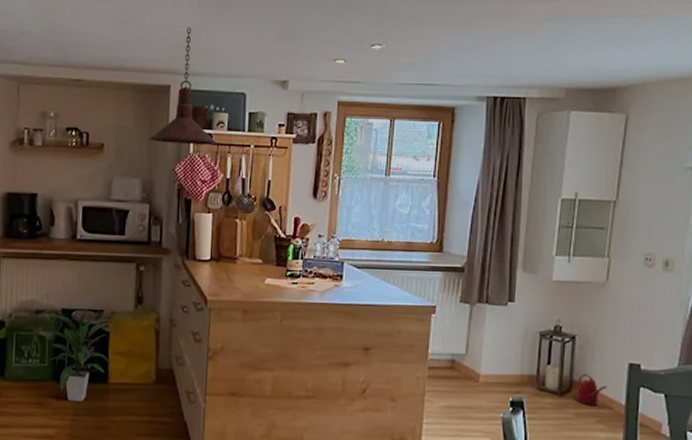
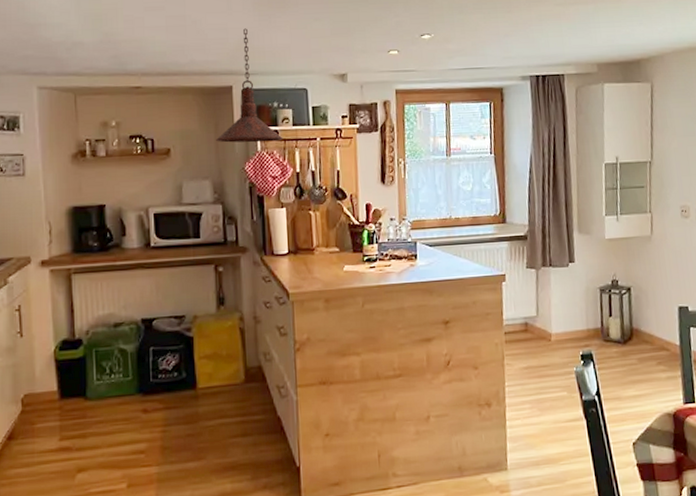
indoor plant: present [43,308,112,401] -> none [124,315,199,412]
watering can: present [575,373,607,407] -> none [636,320,663,350]

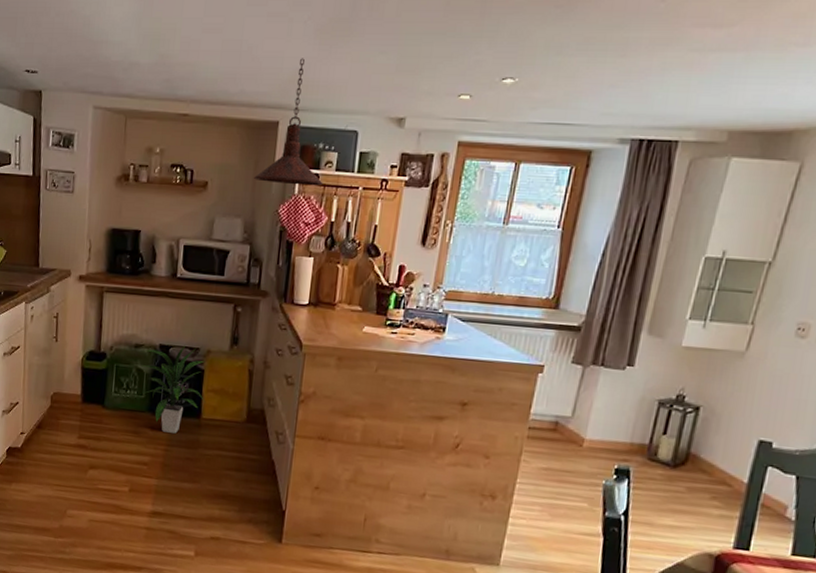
indoor plant: none [124,315,199,412] -> present [142,345,205,434]

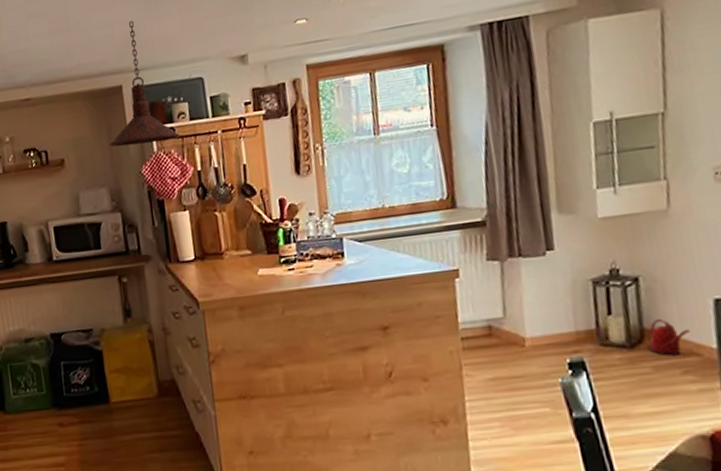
indoor plant: present [142,345,205,434] -> none [35,329,111,426]
watering can: none [690,446,729,482] -> present [649,318,690,356]

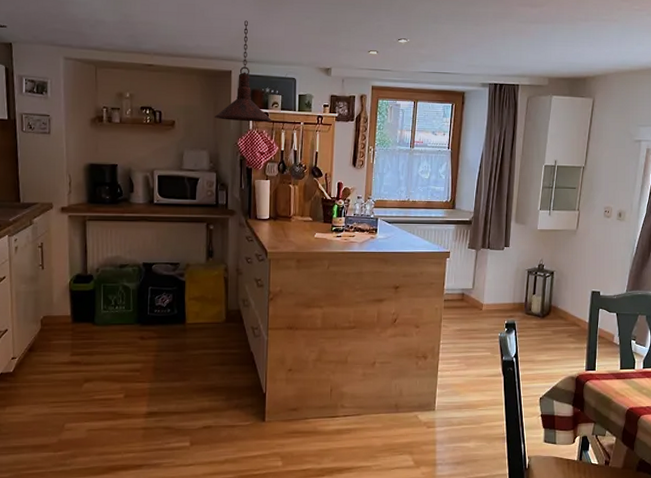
watering can: present [649,318,690,356] -> none [553,300,576,325]

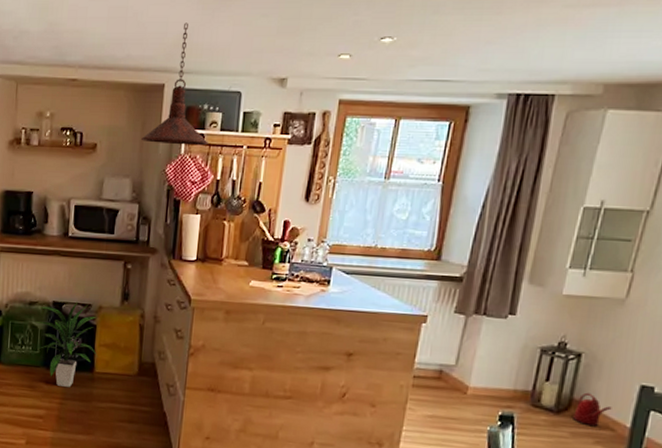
indoor plant: none [128,261,188,340] -> present [36,301,98,387]
watering can: none [553,300,576,325] -> present [573,392,612,427]

